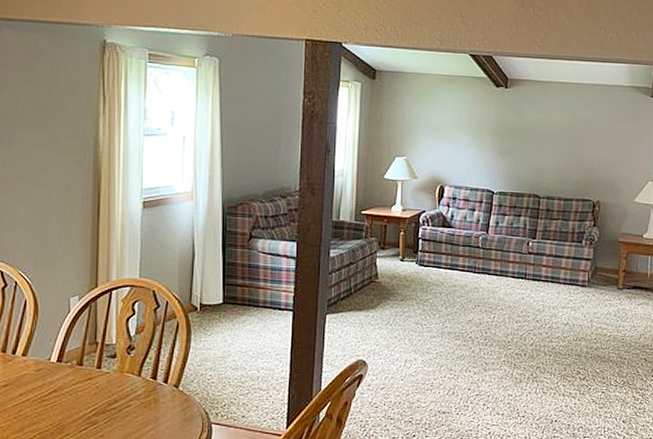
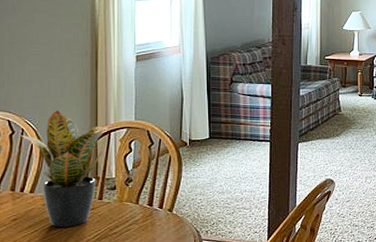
potted plant: none [12,262,110,398] -> present [19,110,109,228]

